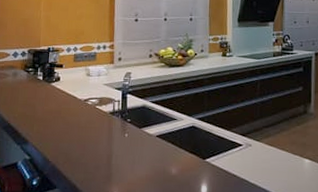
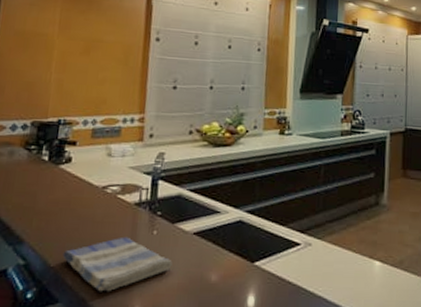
dish towel: none [57,138,141,181] -> present [62,237,172,292]

